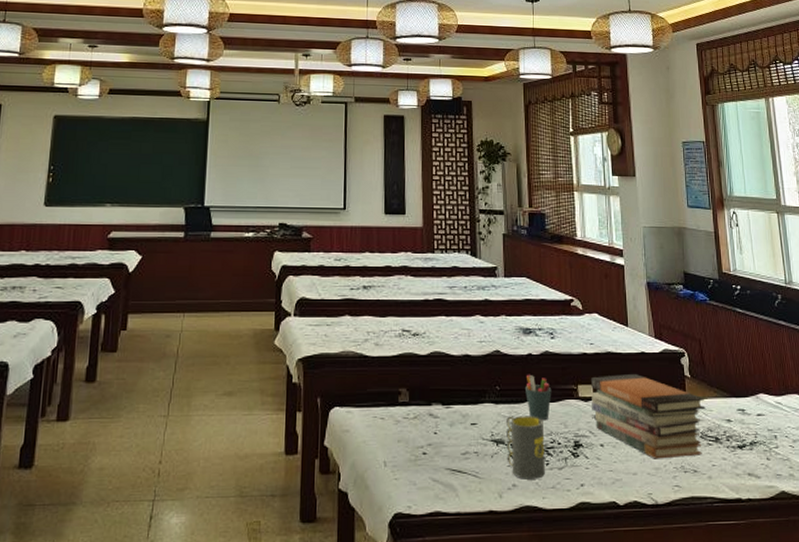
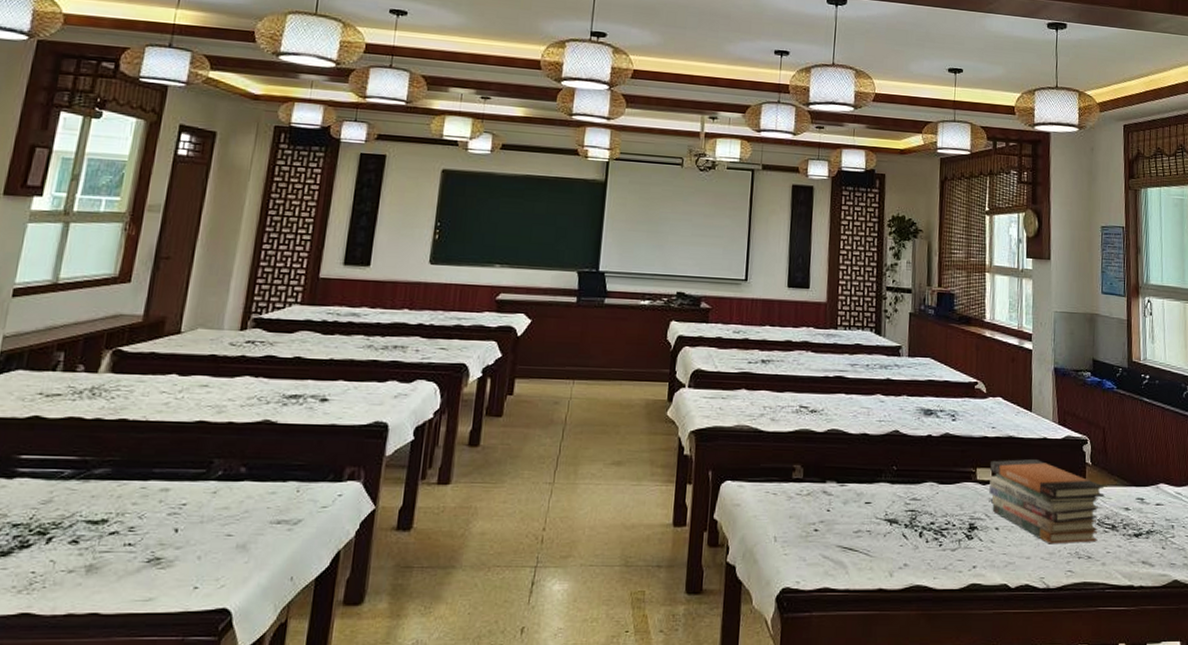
mug: present [507,415,545,479] -> none [899,496,939,559]
pen holder: present [524,374,552,420] -> none [922,455,950,501]

